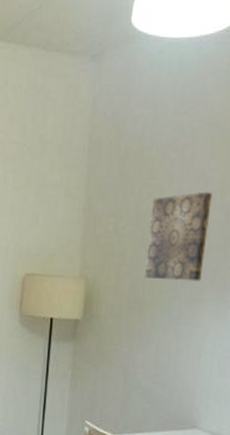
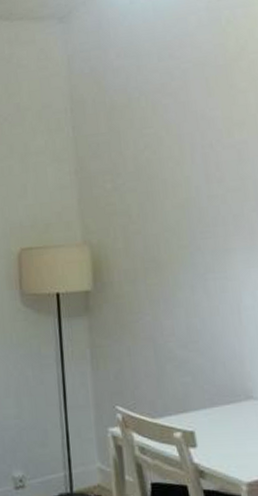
wall art: present [145,192,213,282] -> none [151,132,224,235]

